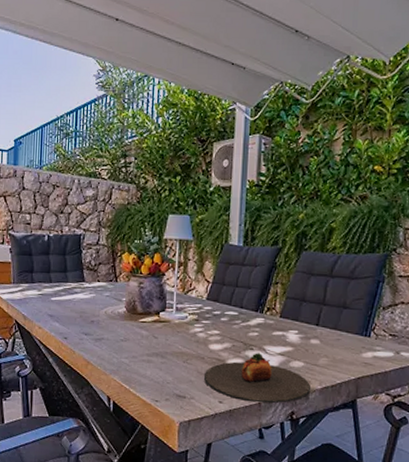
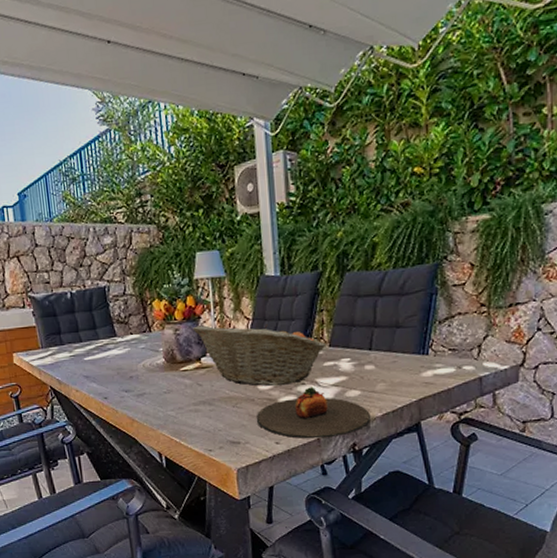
fruit basket: none [156,282,276,349] -> present [193,323,325,387]

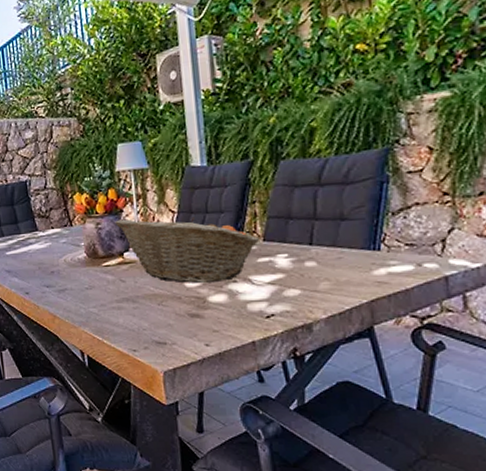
plate: present [256,387,371,439] -> none [183,285,314,342]

